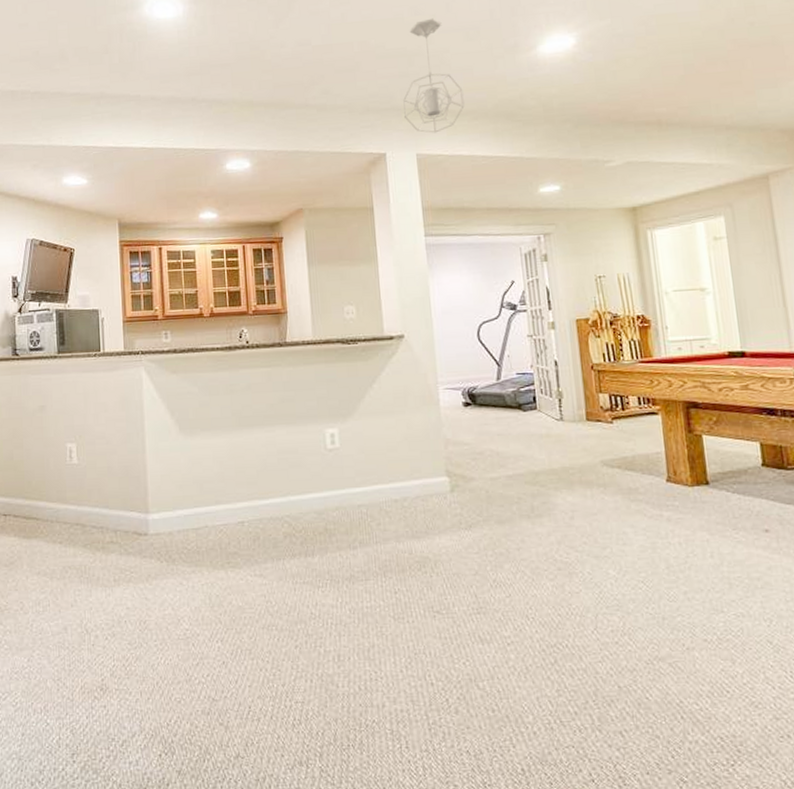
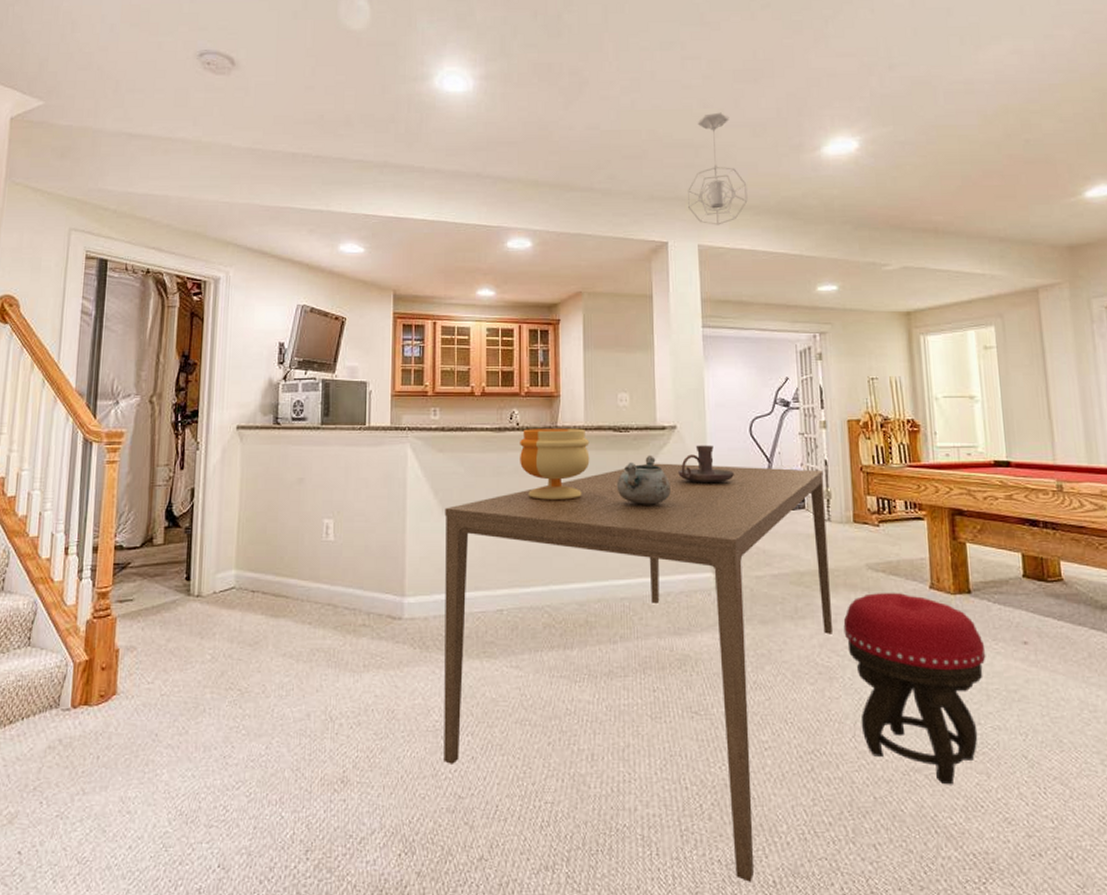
dining table: none [181,370,570,771] -> present [444,463,832,882]
footed bowl: none [250,343,320,415] -> present [520,429,590,501]
decorative bowl: none [347,365,402,415] -> present [616,455,671,505]
candle holder: none [408,352,464,390] -> present [678,445,734,484]
stool: none [580,488,727,672] -> present [843,593,986,785]

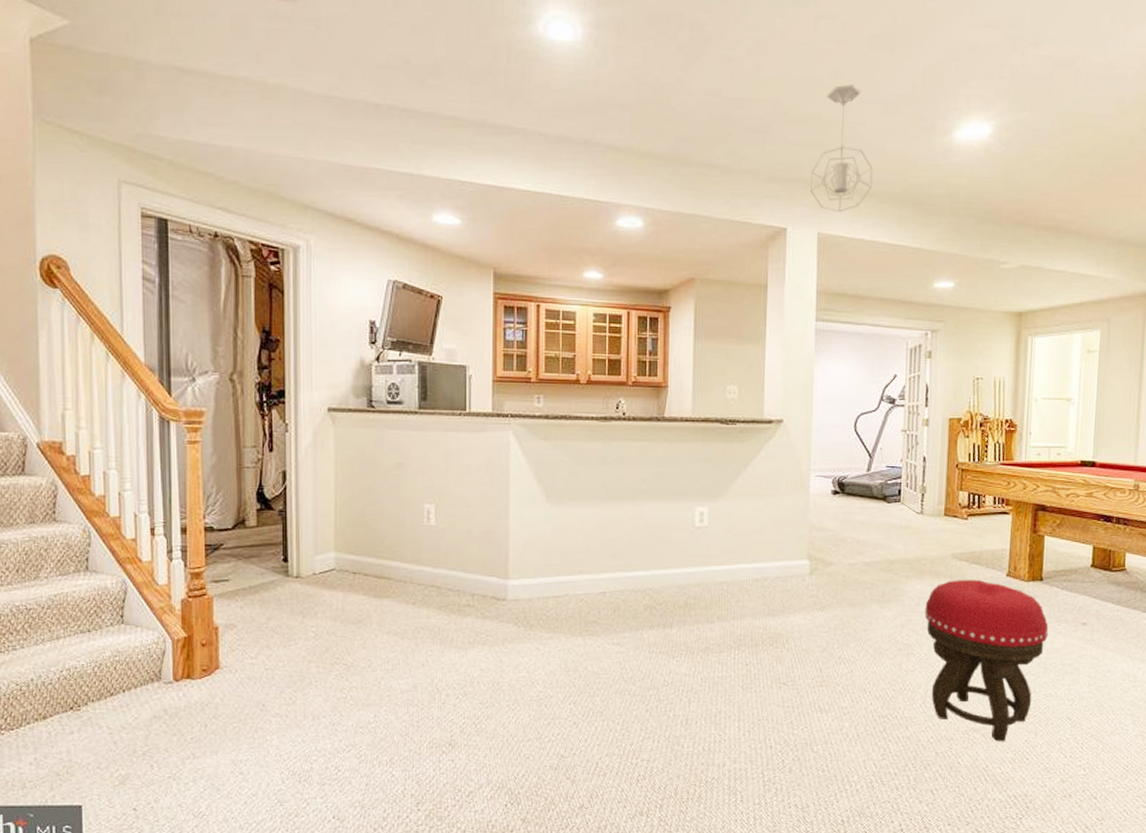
dining table: present [444,463,832,882] -> none [547,456,921,821]
footed bowl: present [520,429,590,501] -> none [625,419,696,491]
decorative bowl: present [616,455,671,505] -> none [721,447,774,496]
candle holder: present [678,445,734,484] -> none [782,439,836,477]

